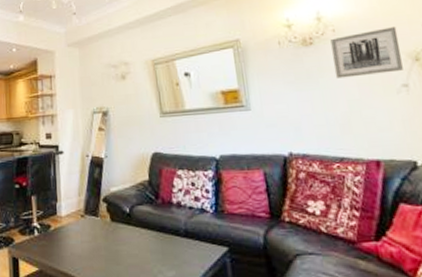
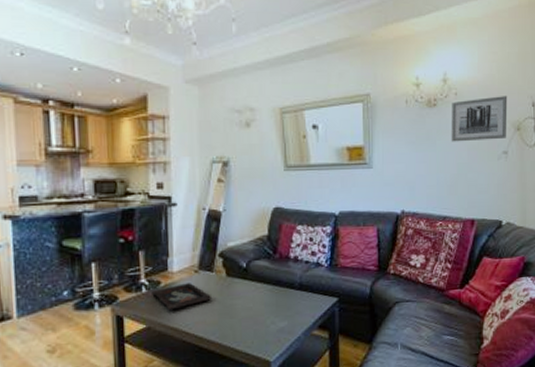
decorative tray: none [43,227,98,254] -> present [152,283,211,311]

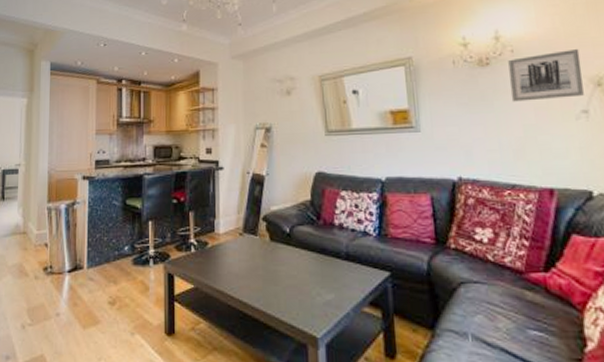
decorative tray: present [152,283,211,311] -> none [200,246,256,272]

